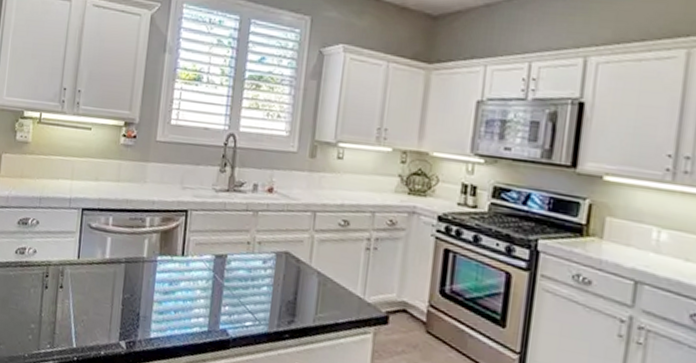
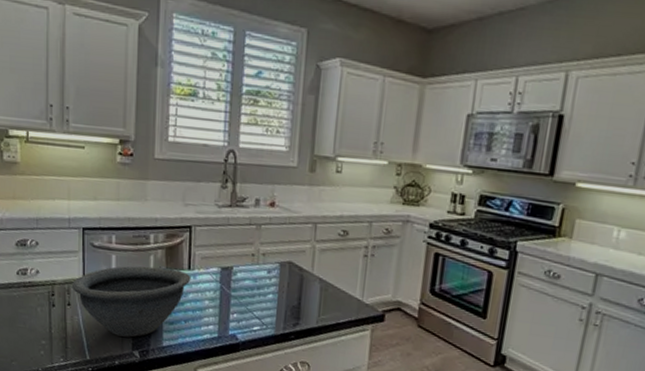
bowl: none [65,249,184,326] -> present [71,266,191,338]

